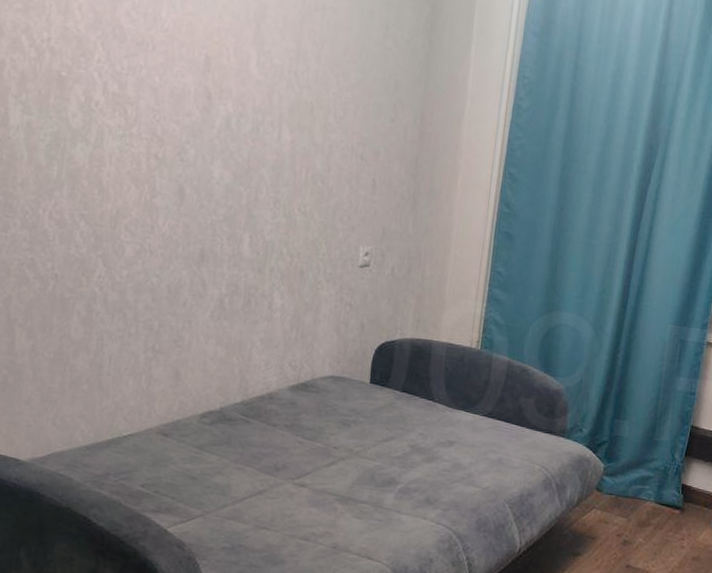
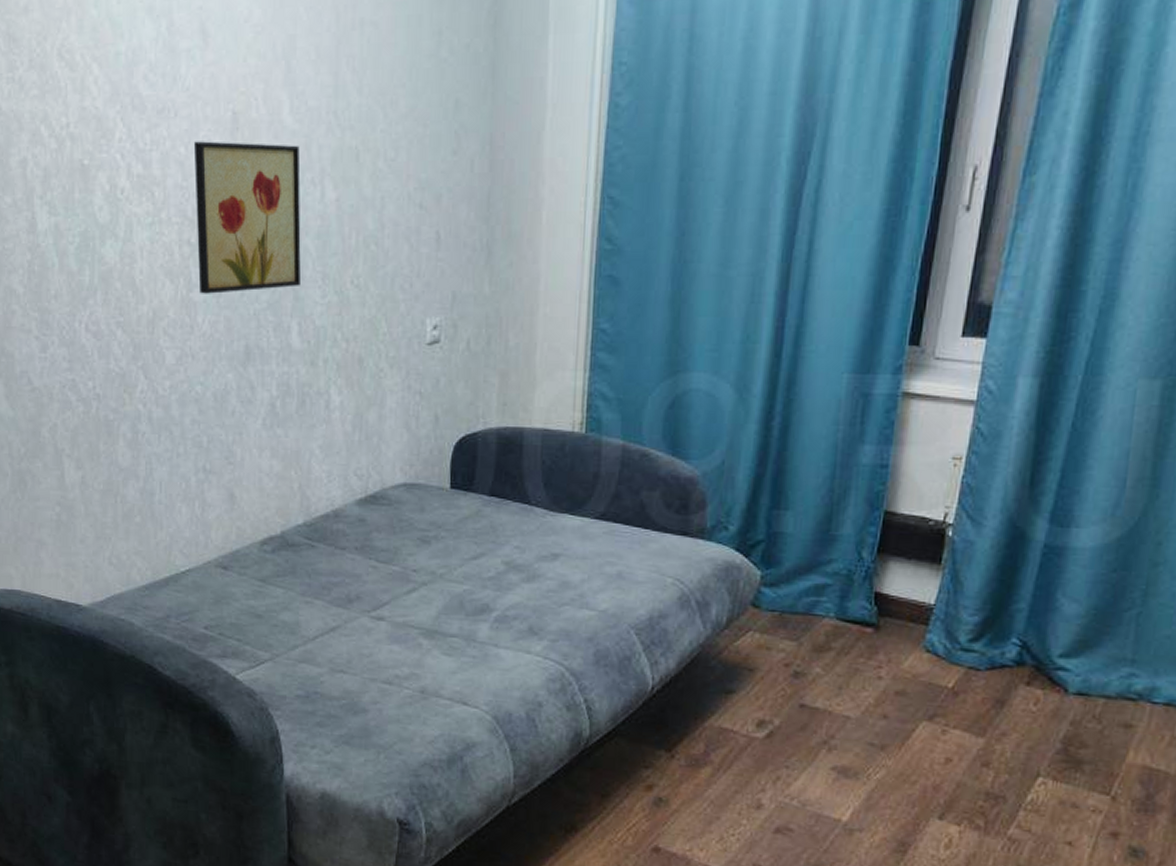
wall art: none [162,74,263,206] -> present [193,141,301,294]

